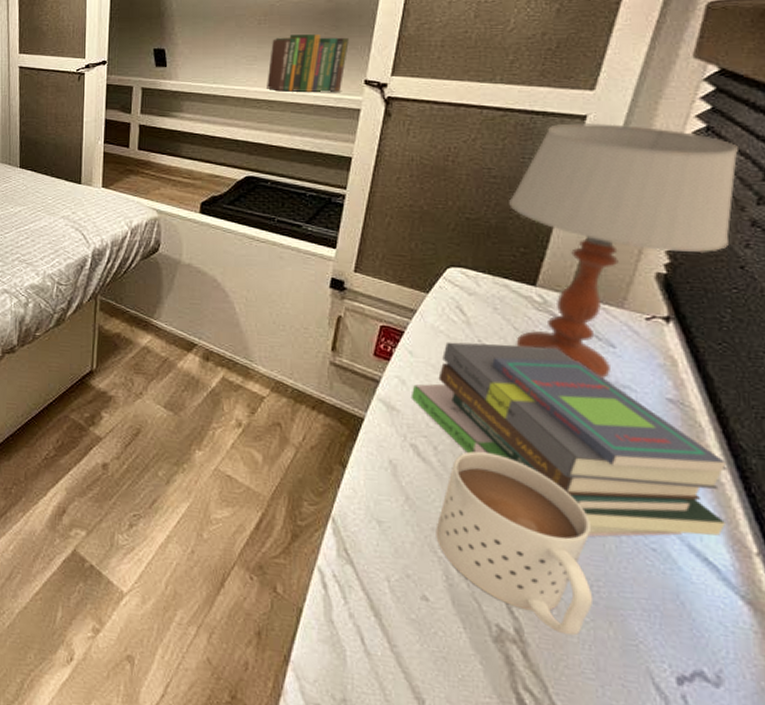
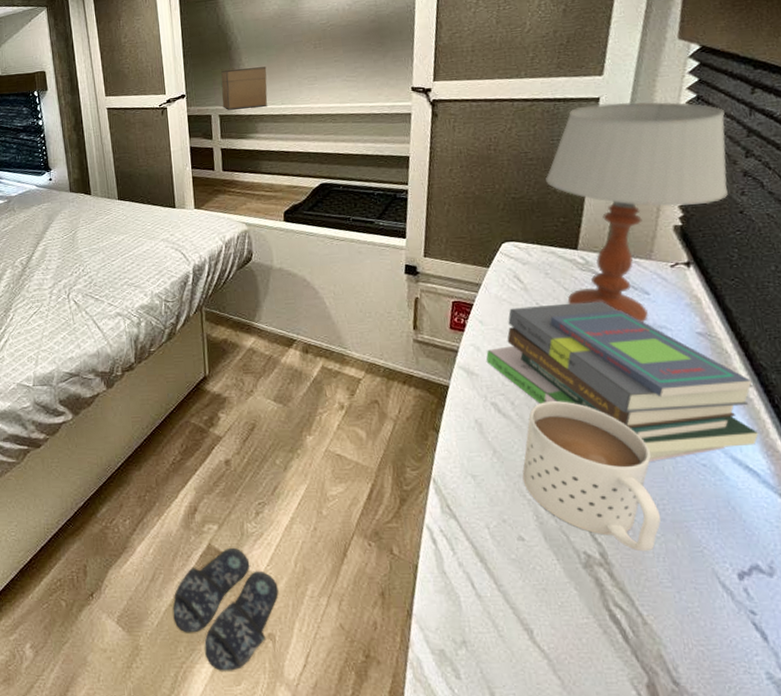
slippers: none [27,557,144,688] -> present [173,547,279,671]
decorative box: none [146,38,201,83] -> present [221,66,268,110]
books: present [267,34,349,92] -> none [328,51,394,106]

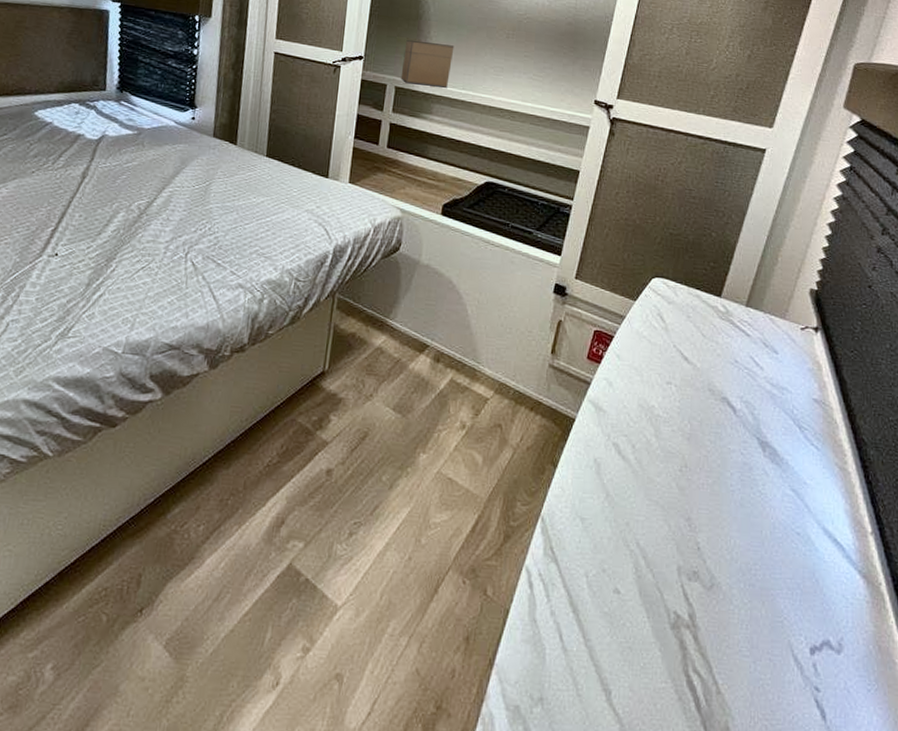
slippers: present [173,547,279,671] -> none [232,570,357,715]
books: present [485,301,759,462] -> none [616,346,853,525]
mug: present [522,401,662,552] -> none [629,449,752,617]
table lamp: present [546,101,728,322] -> none [703,154,871,381]

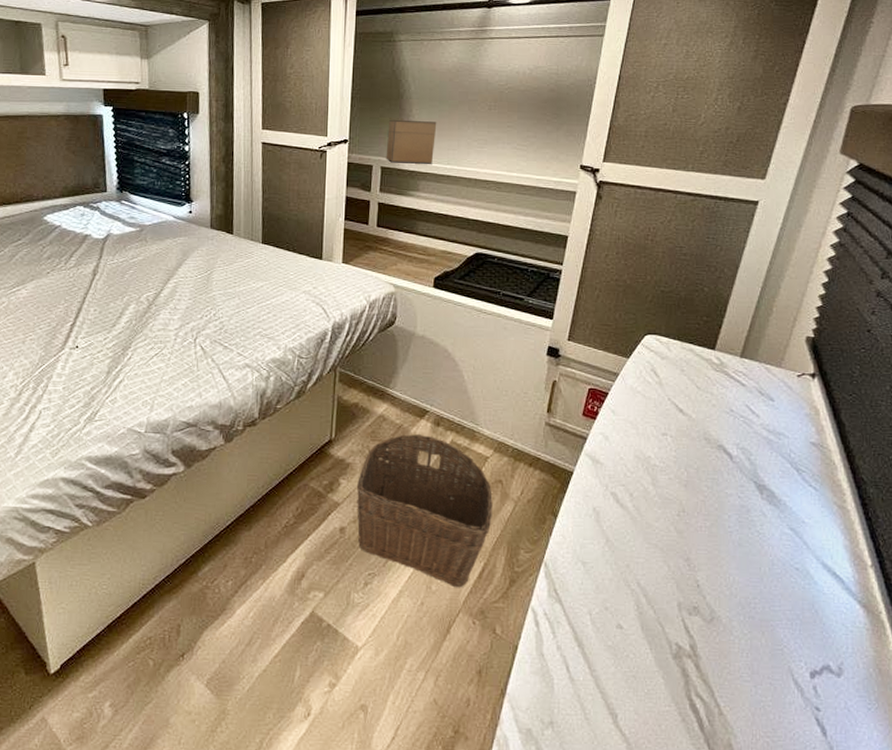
wicker basket: none [345,369,491,542] -> present [357,434,493,588]

